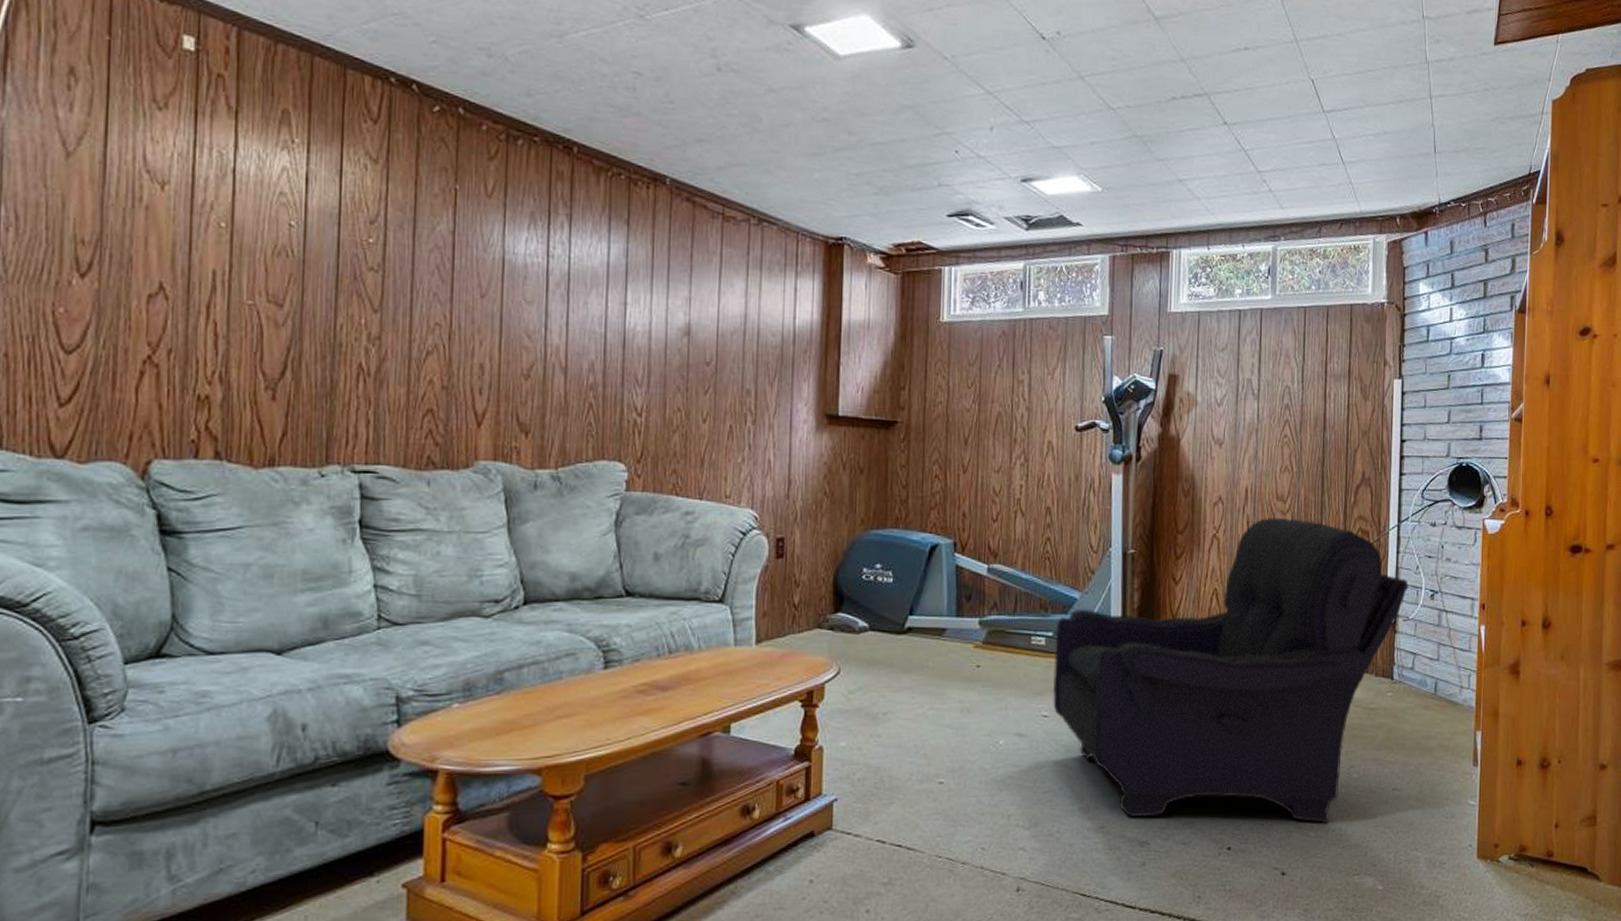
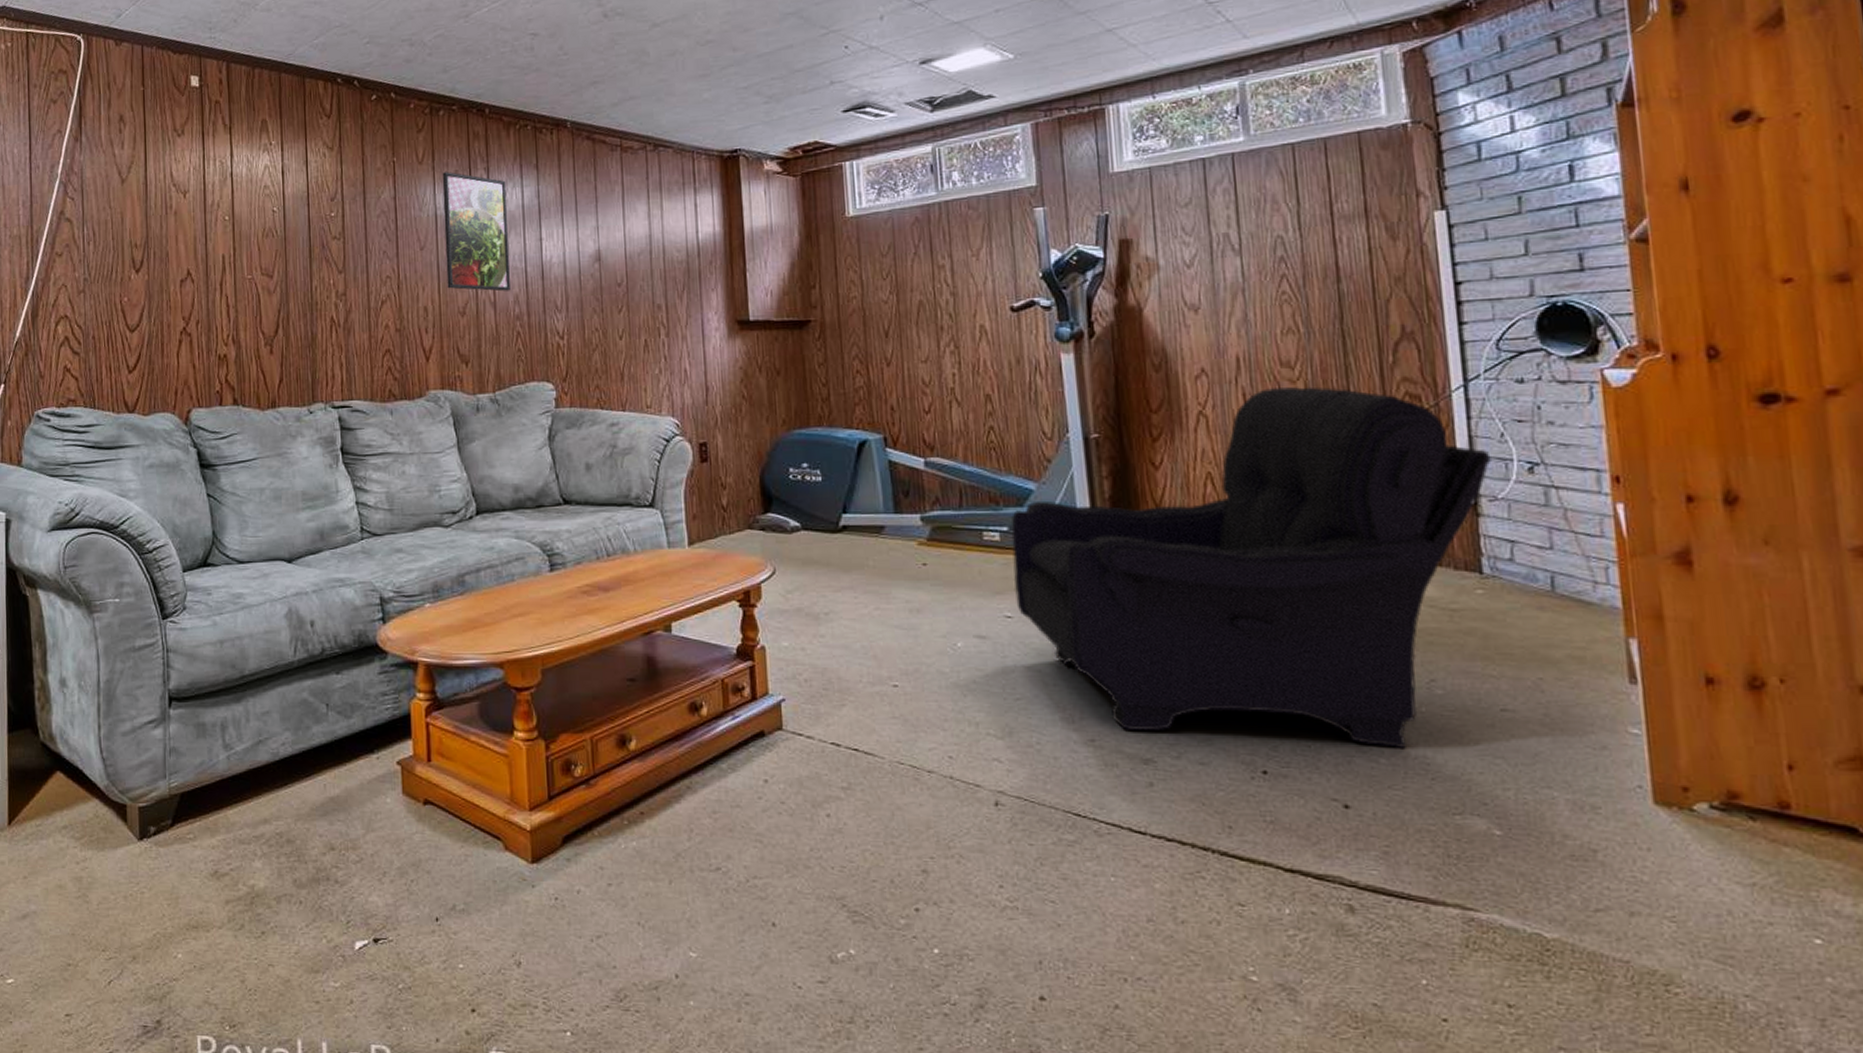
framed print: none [510,211,591,357] -> present [442,172,510,292]

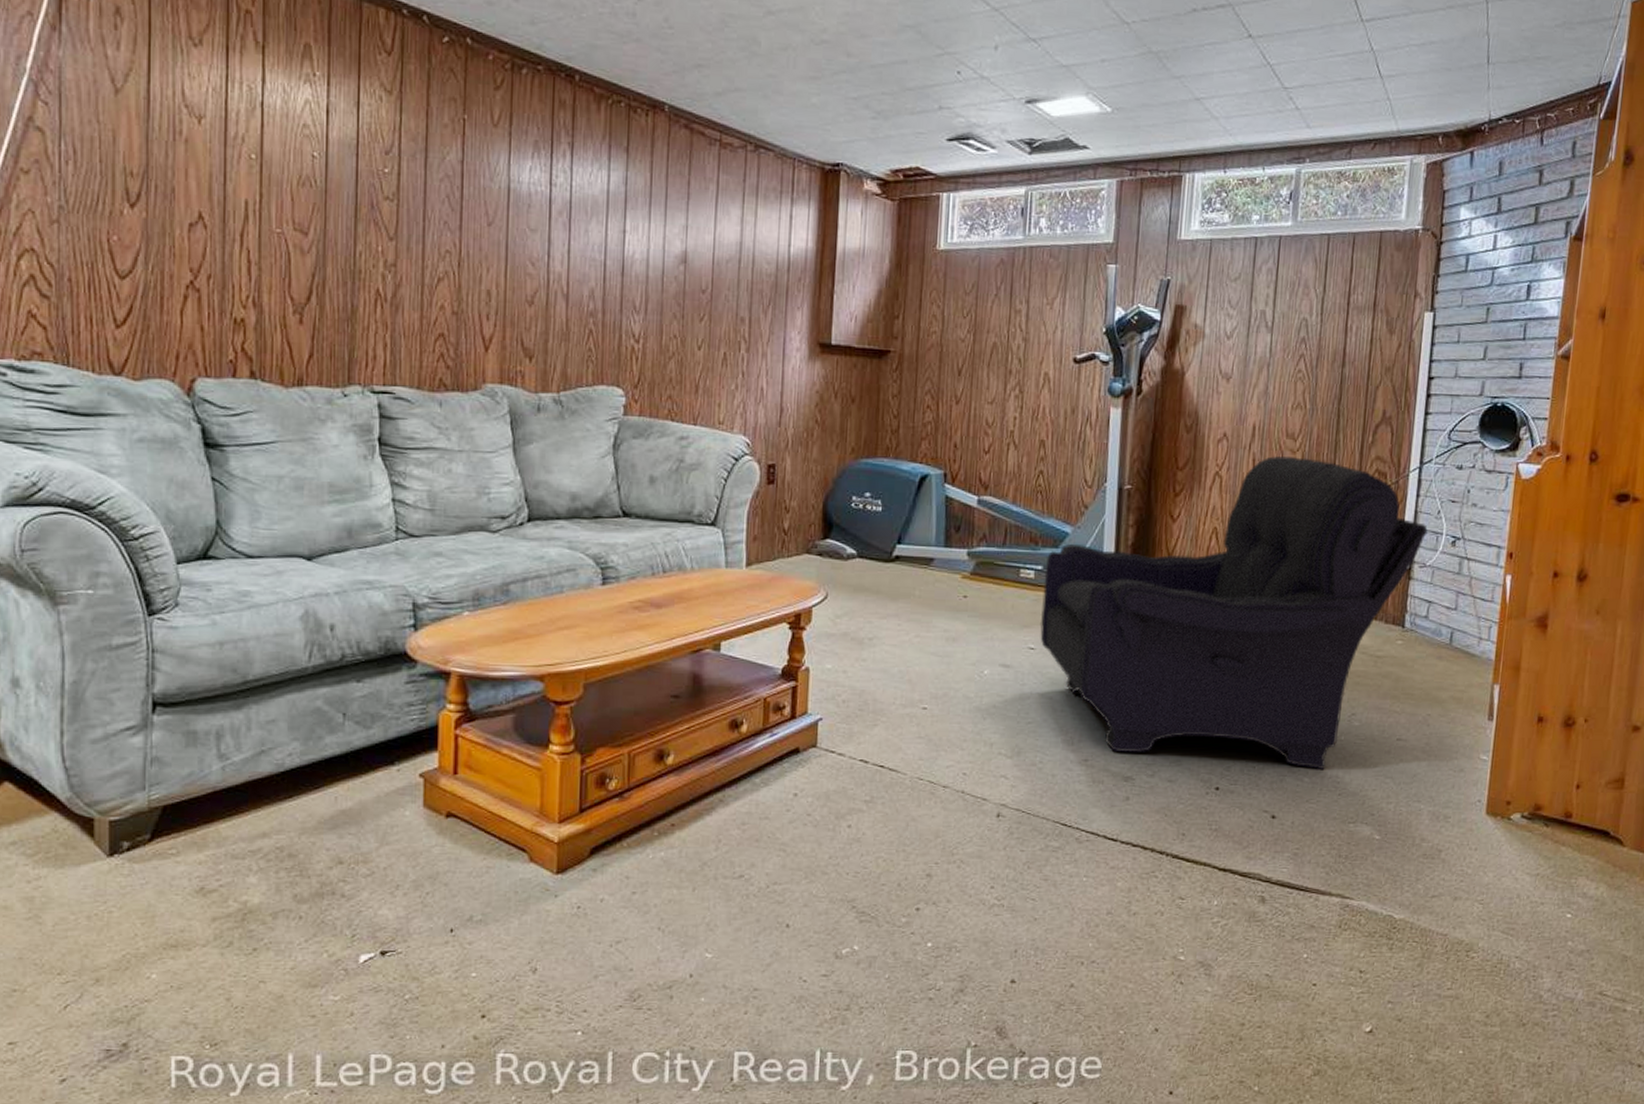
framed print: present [442,172,510,292] -> none [515,140,592,284]

